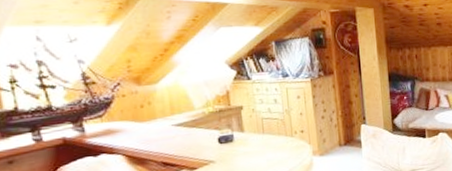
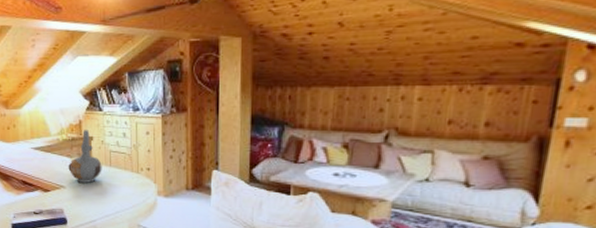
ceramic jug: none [218,100,255,155] -> present [69,130,102,183]

